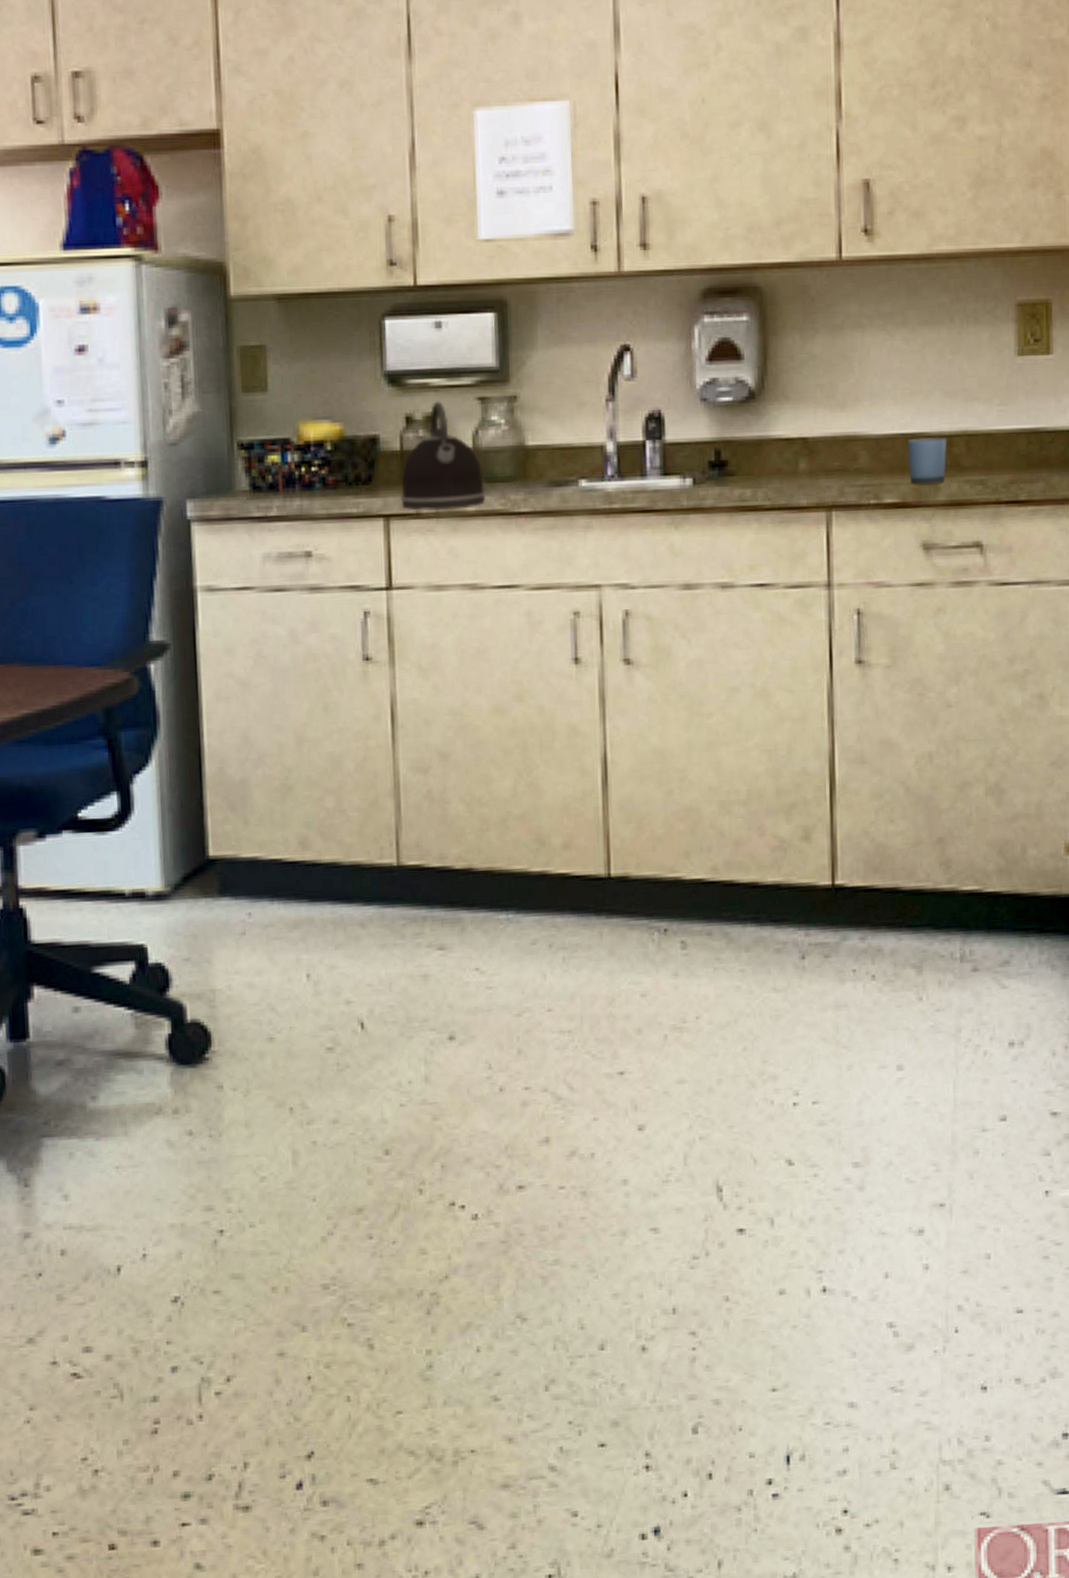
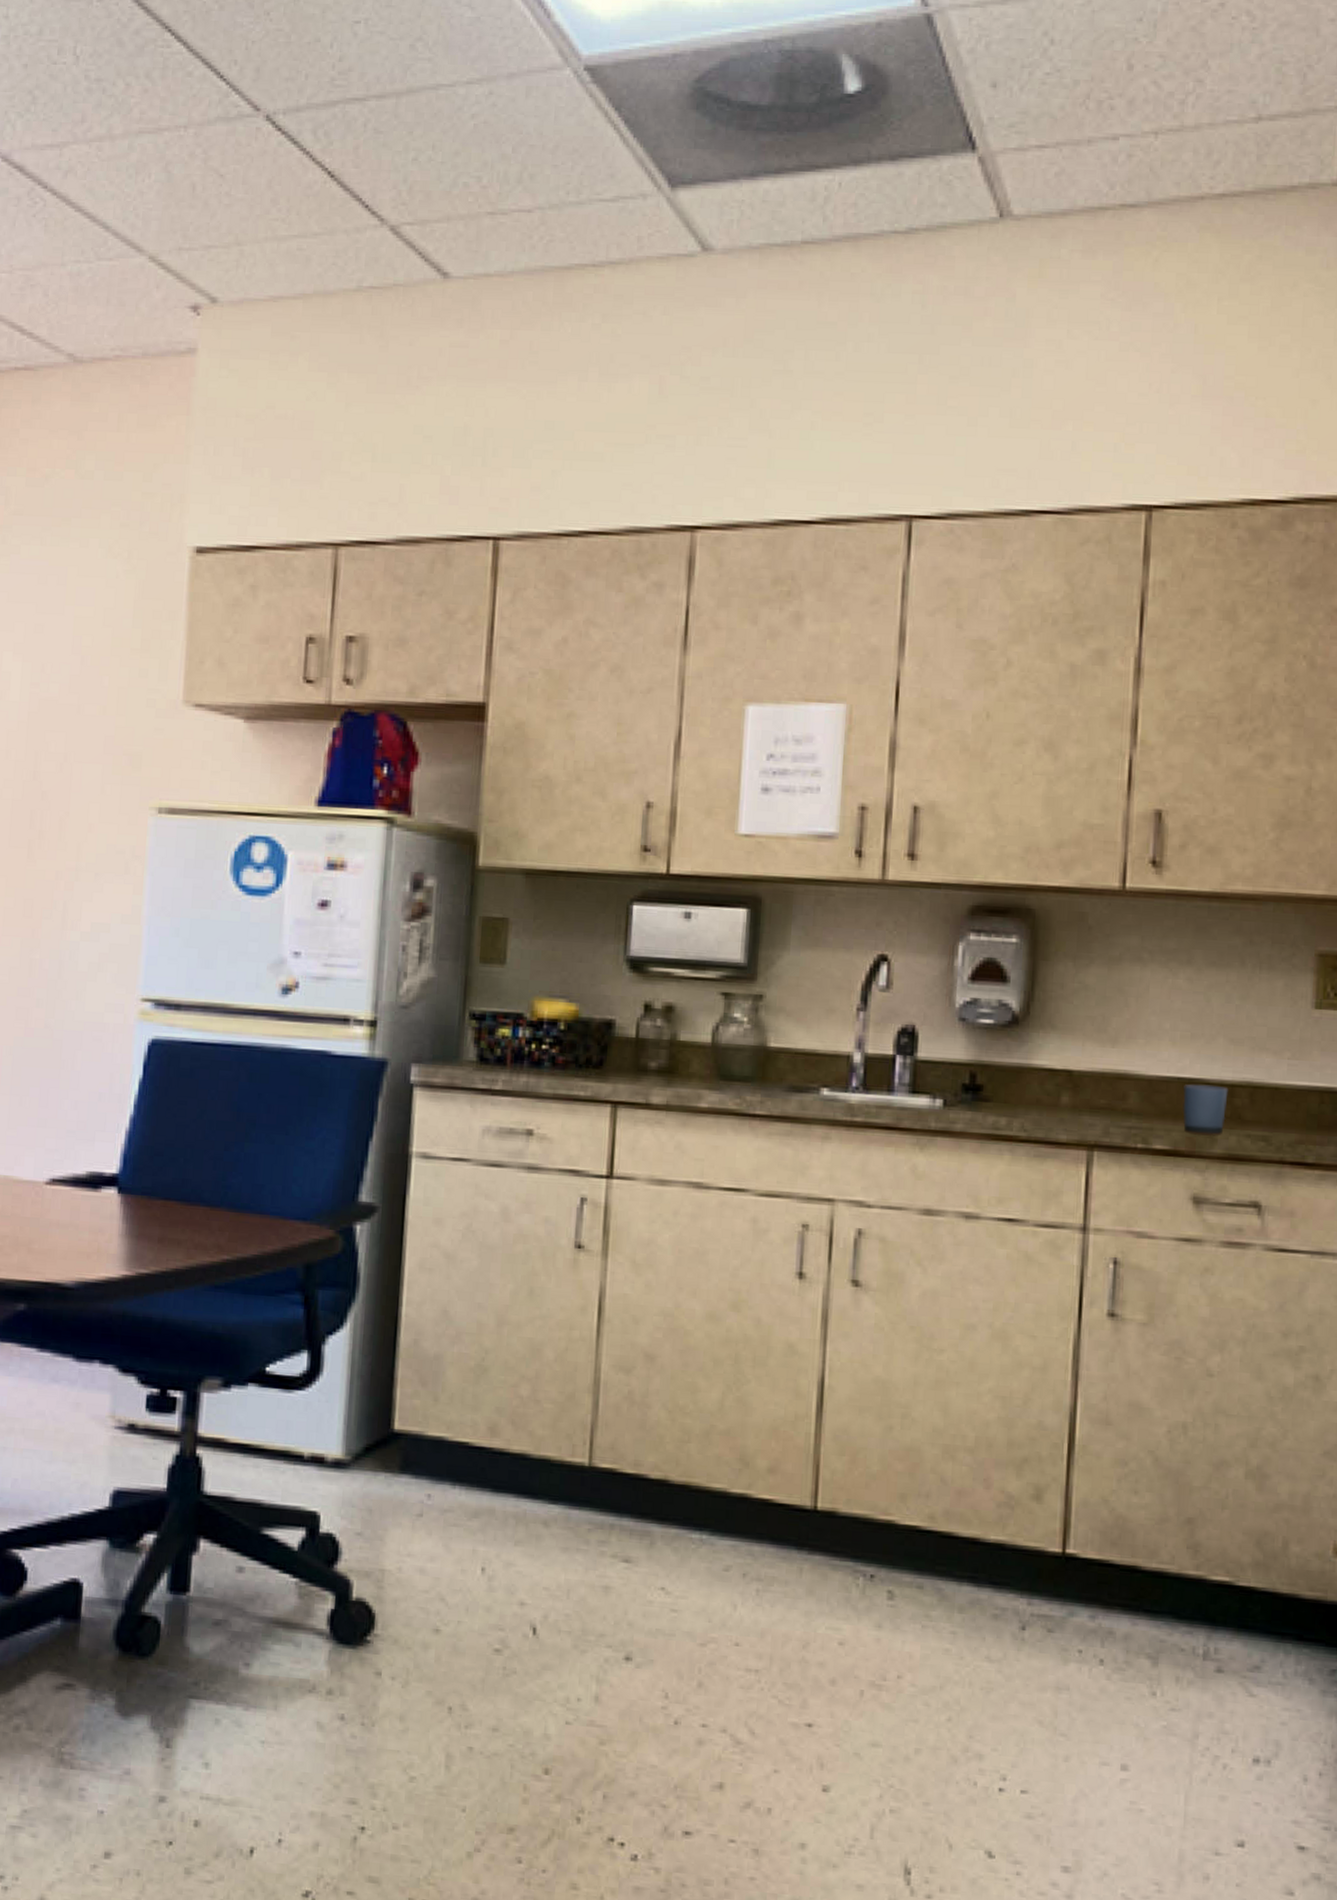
kettle: present [399,401,487,512] -> none [630,992,722,1105]

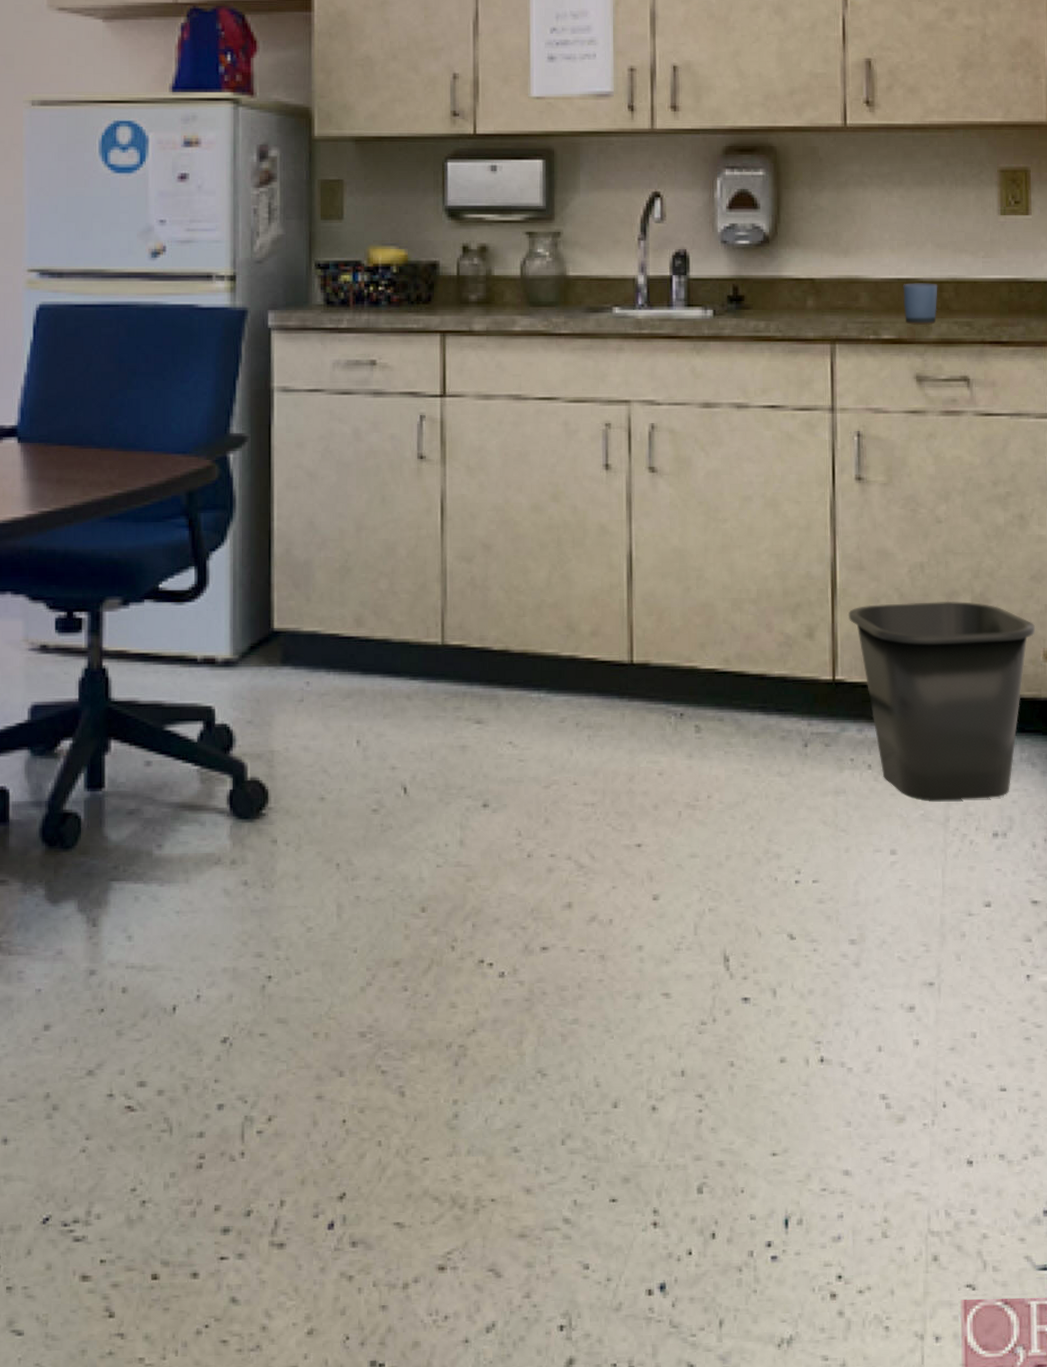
waste bin: none [1086,1467,1326,1717] -> present [847,601,1036,801]

